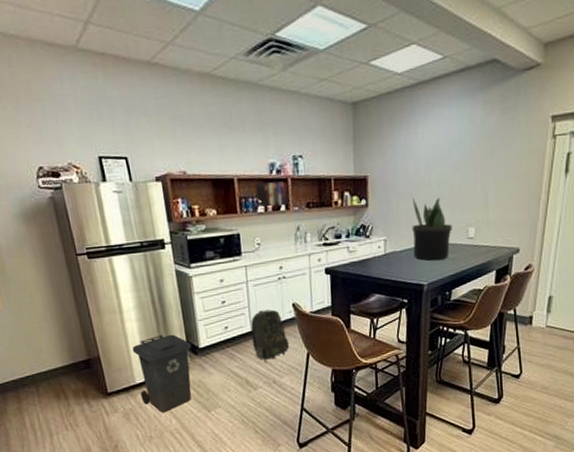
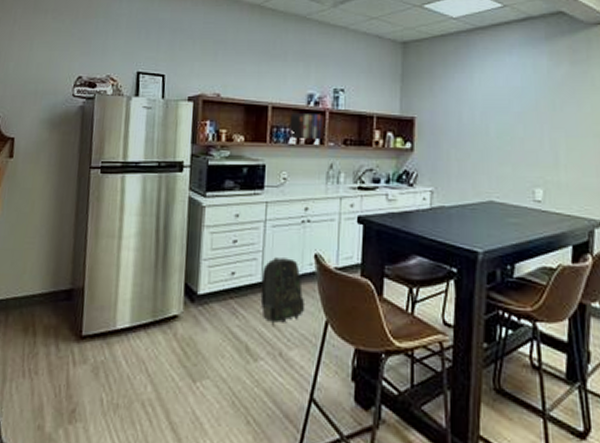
recycling bin: present [132,334,192,413] -> none [117,271,190,375]
planter: present [412,197,452,261] -> none [465,146,514,224]

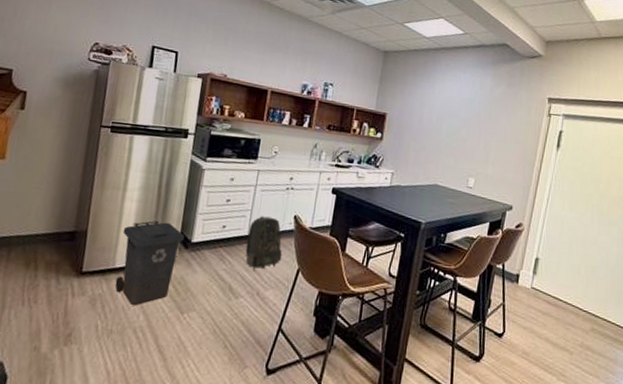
recycling bin: none [117,271,190,375] -> present [115,221,185,306]
books: present [290,112,326,140] -> none [283,99,315,124]

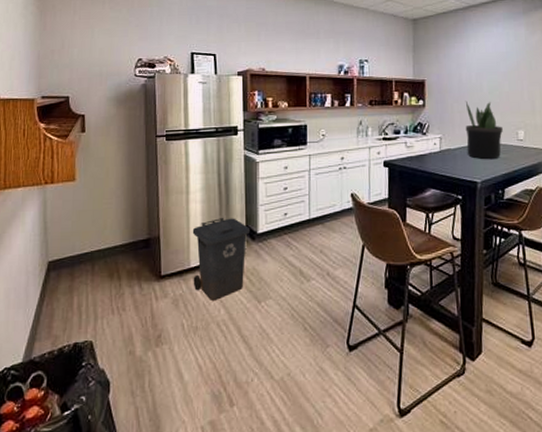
backpack: present [245,216,282,271] -> none [309,198,345,253]
planter: none [416,140,455,203] -> present [465,100,503,160]

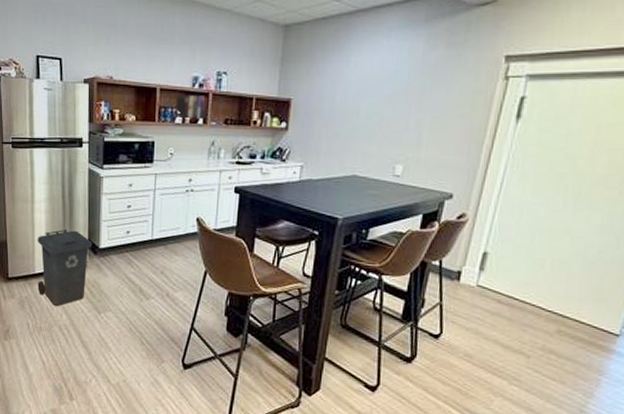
books: none [325,80,354,103] -> present [176,94,209,120]
planter: present [465,100,503,160] -> none [330,125,377,195]

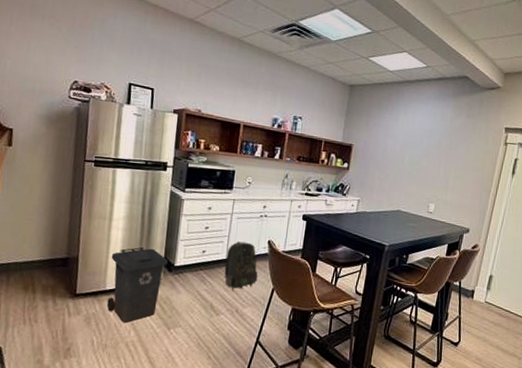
backpack: none [151,220,187,273] -> present [224,241,258,291]
books: present [176,94,209,120] -> none [256,132,286,155]

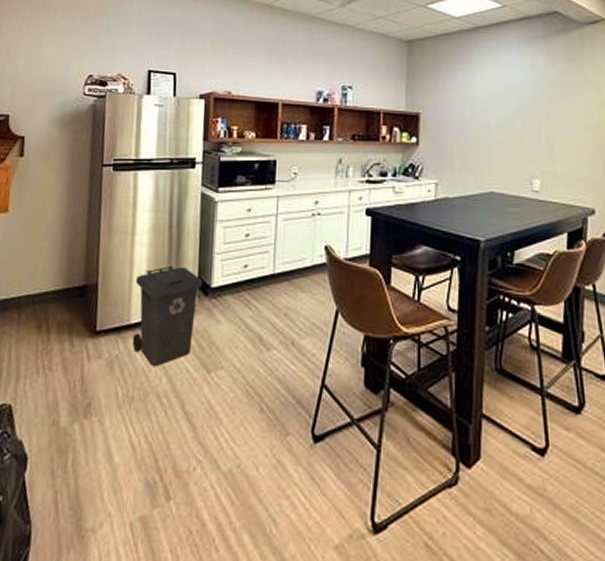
backpack: present [224,241,258,291] -> none [272,250,315,316]

